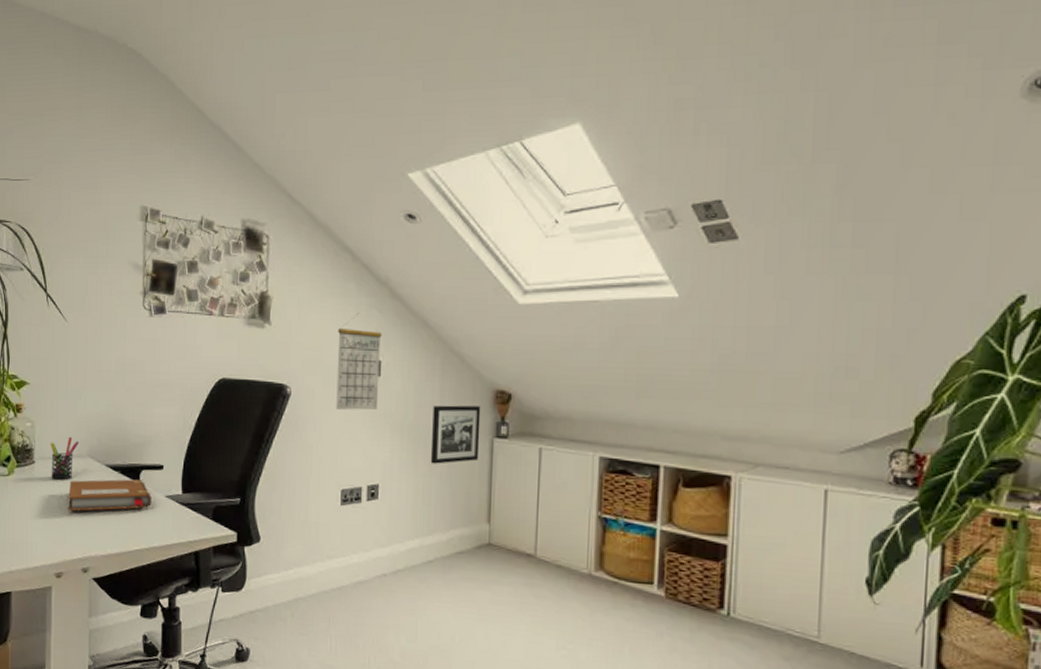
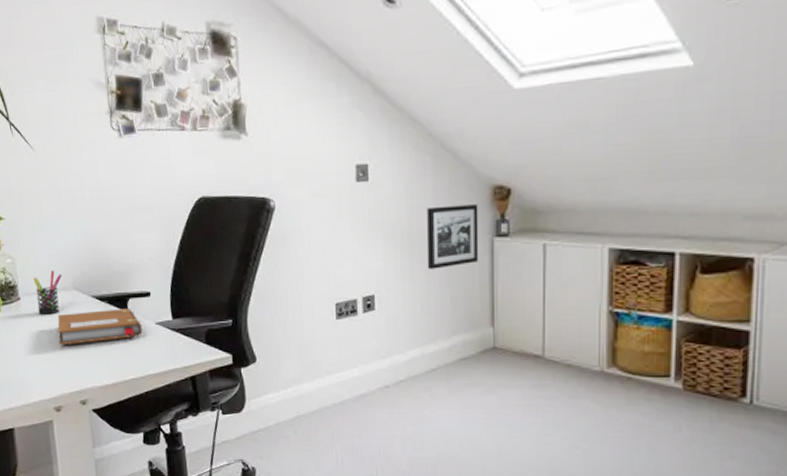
calendar: present [336,312,382,410] -> none [319,113,368,220]

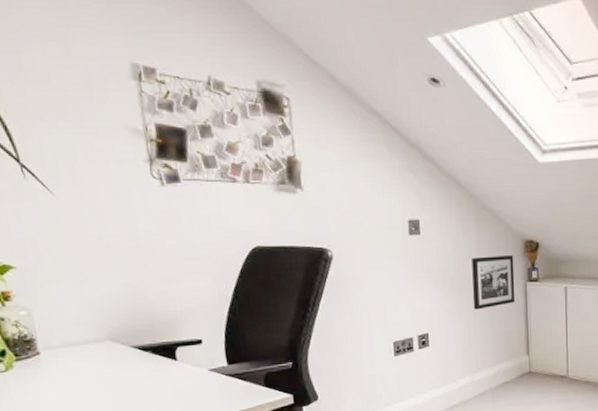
pen holder: present [33,270,63,315] -> none [57,321,95,369]
notebook: present [57,309,142,346] -> none [89,357,194,400]

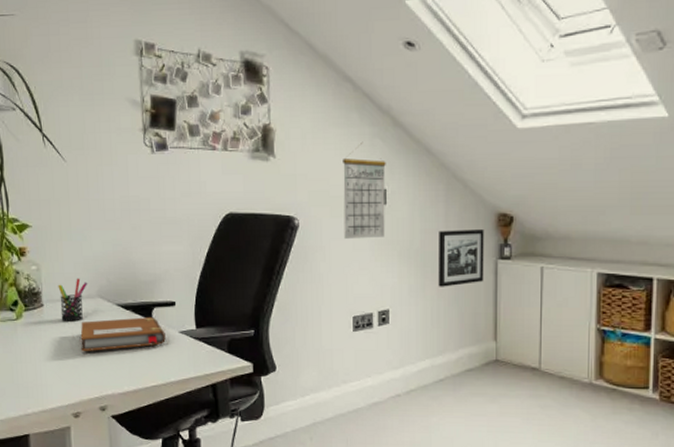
pen holder: none [57,321,95,369] -> present [58,278,88,321]
notebook: none [89,357,194,400] -> present [80,317,166,352]
calendar: none [374,174,421,268] -> present [343,141,386,239]

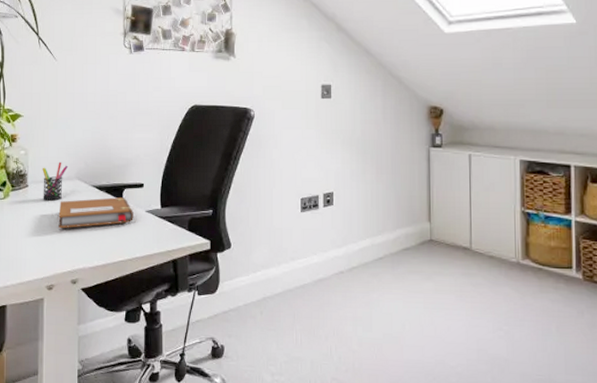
calendar: present [343,141,386,239] -> none [293,44,331,128]
picture frame: present [438,229,484,287] -> none [376,121,418,172]

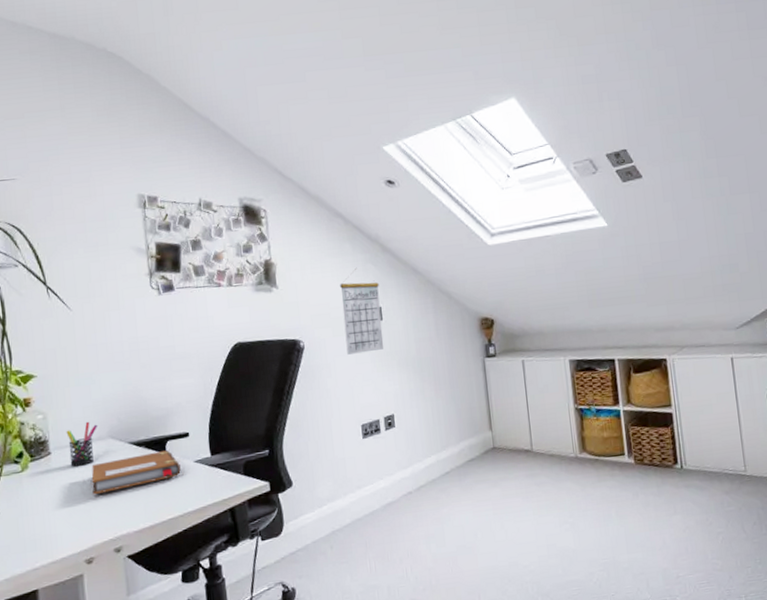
calendar: none [293,44,331,128] -> present [340,267,384,355]

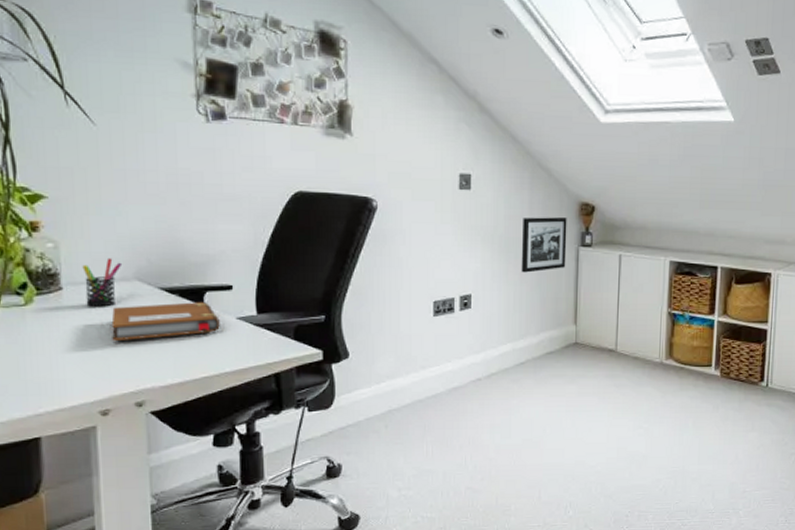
calendar: present [340,267,384,355] -> none [426,125,471,223]
picture frame: none [431,333,475,388] -> present [521,217,567,273]

